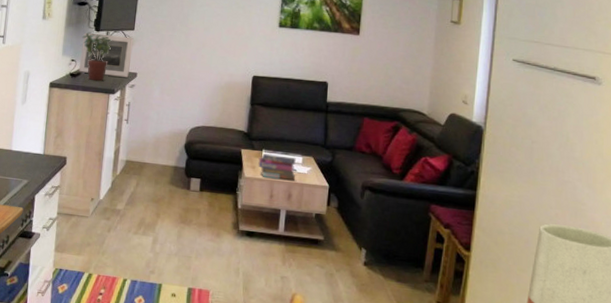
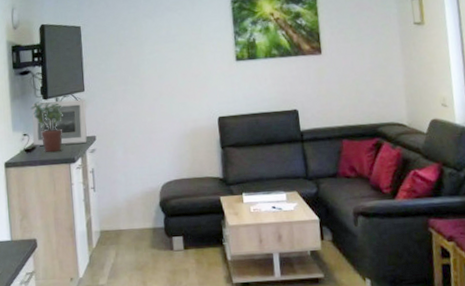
books: present [258,154,296,181] -> none [240,196,283,223]

